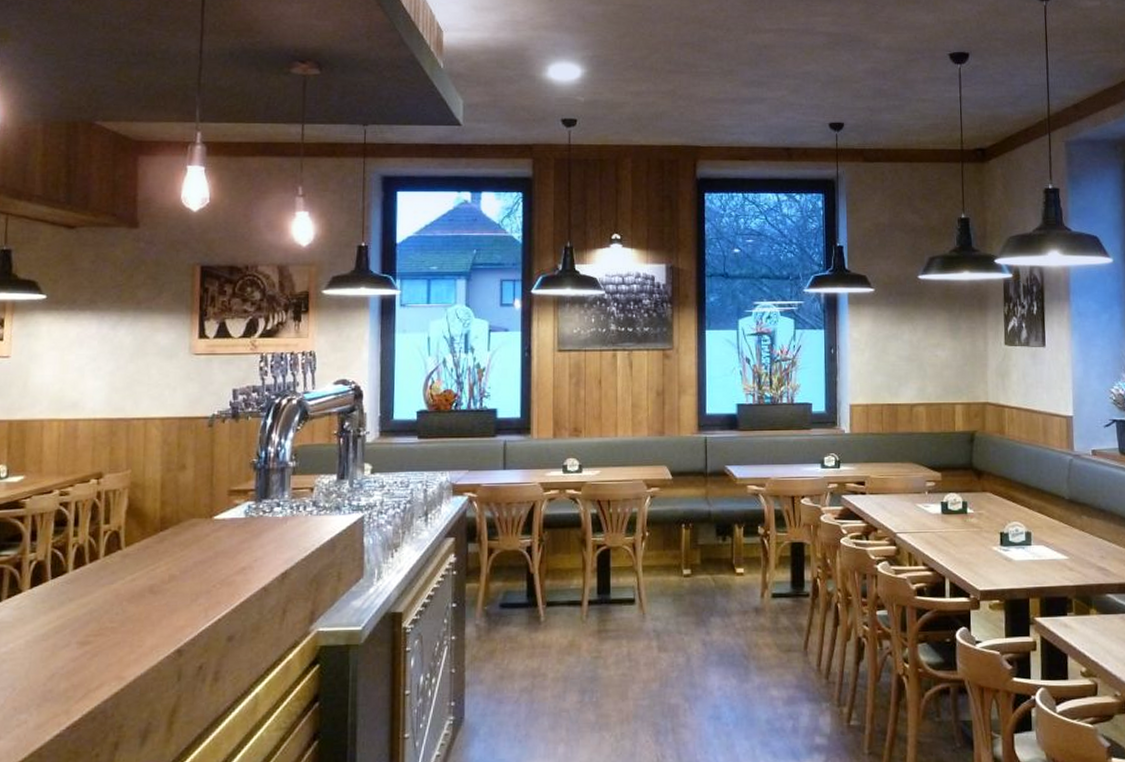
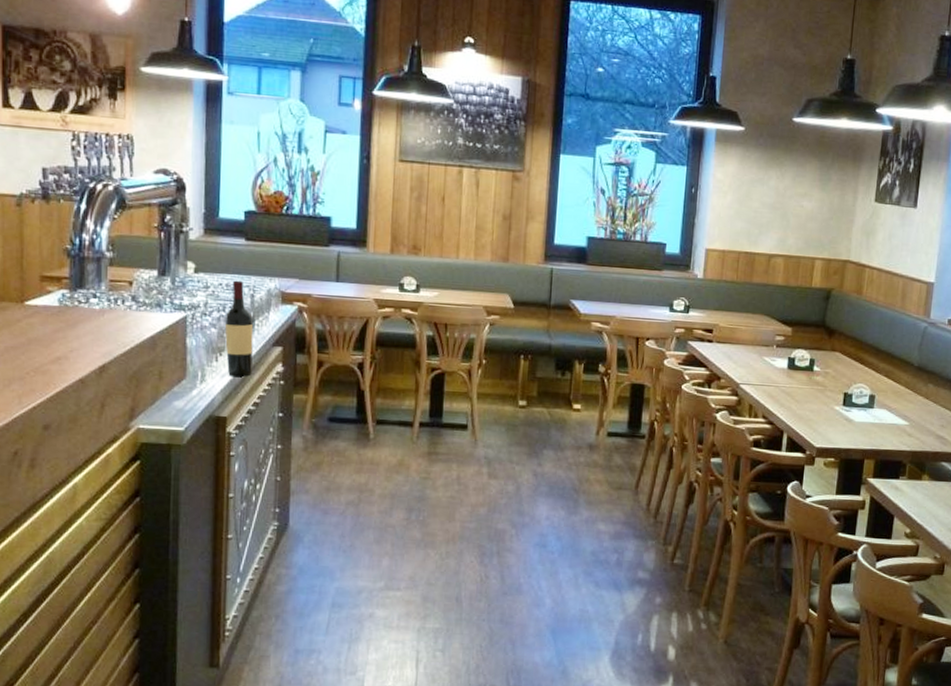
wine bottle: none [399,477,427,572] -> present [224,280,254,378]

